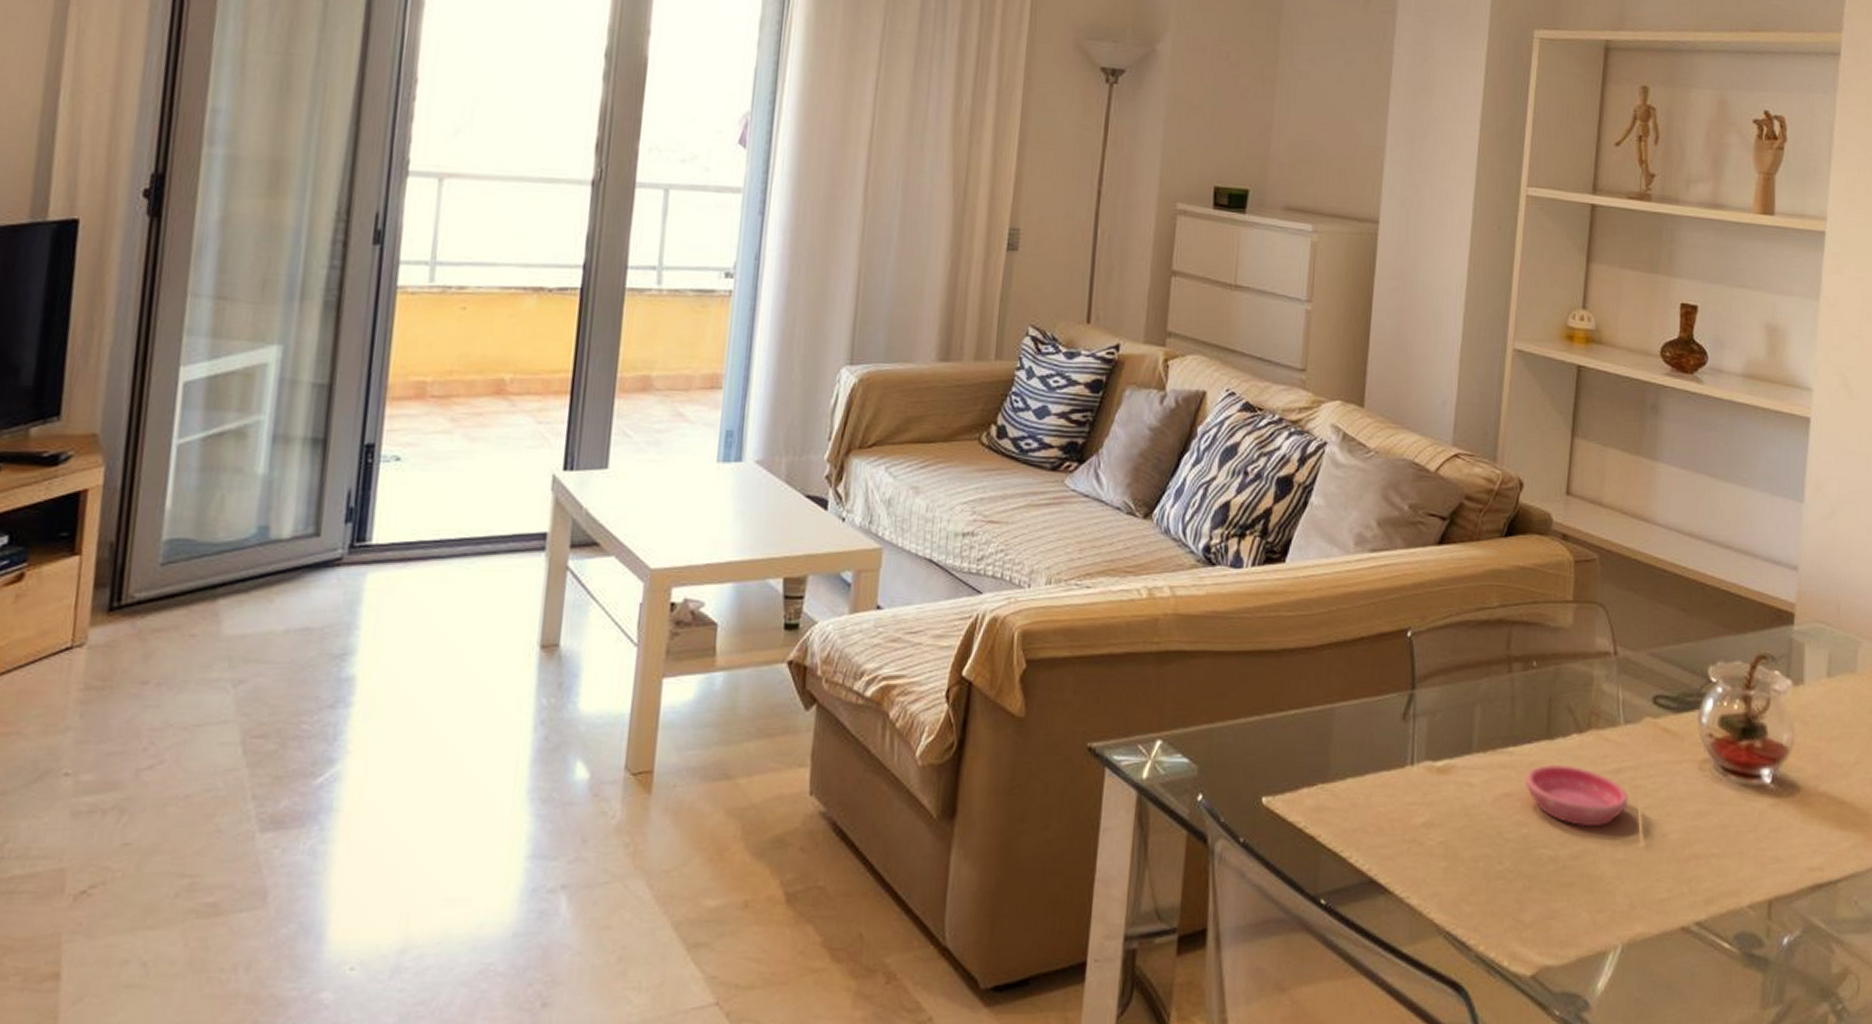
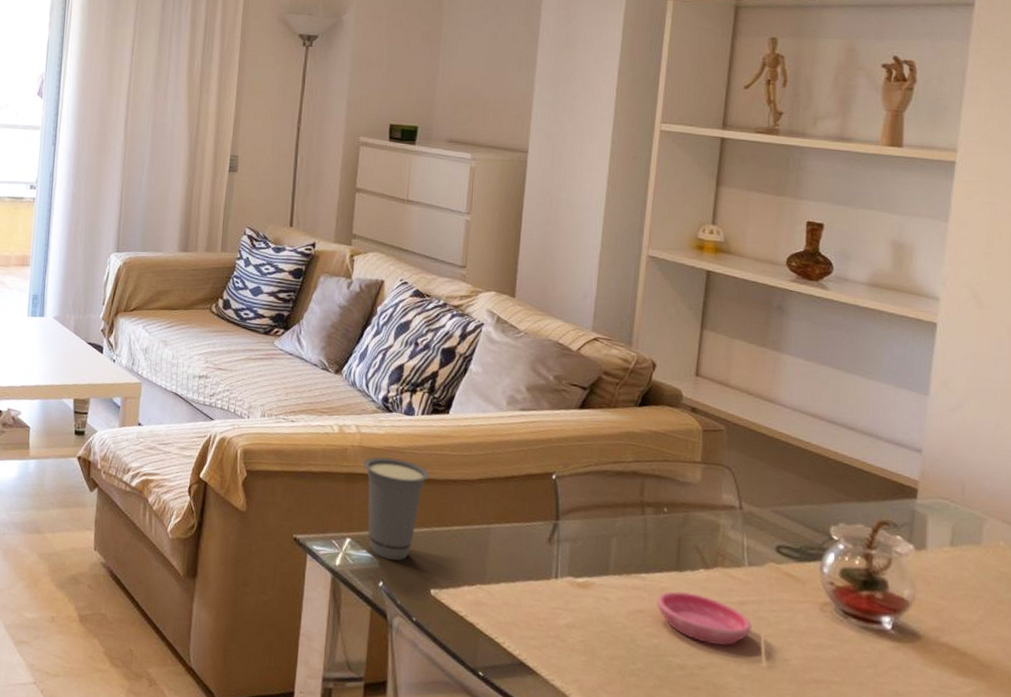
cup: none [1179,626,1262,763] -> present [363,457,430,561]

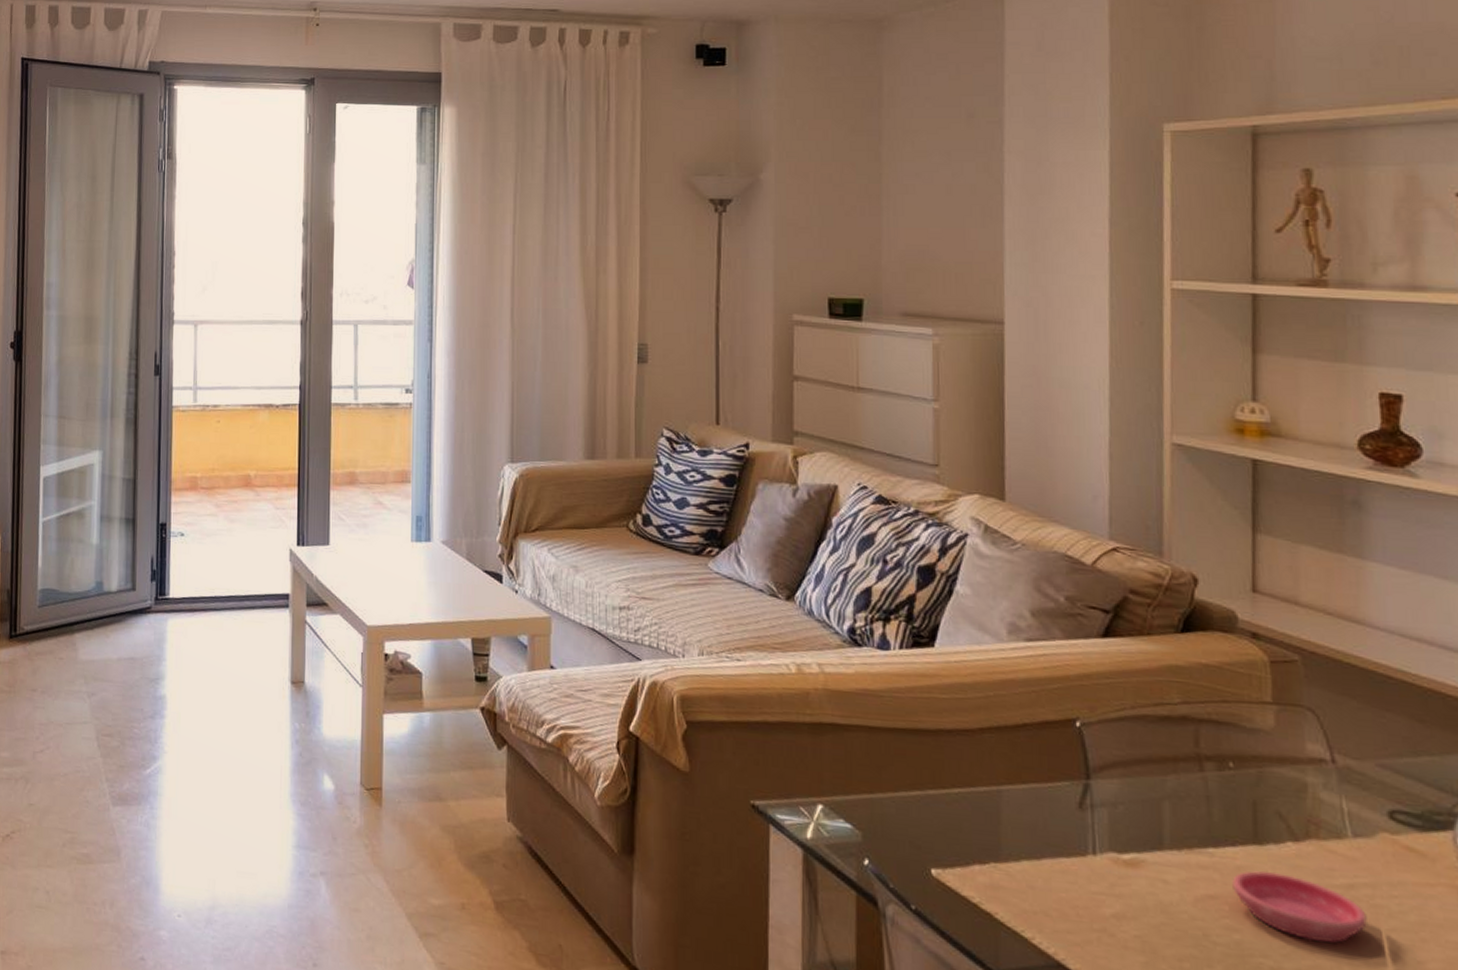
cup: present [363,457,430,561] -> none [831,702,917,832]

